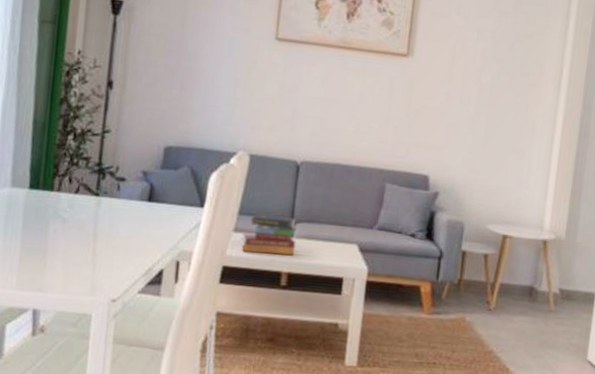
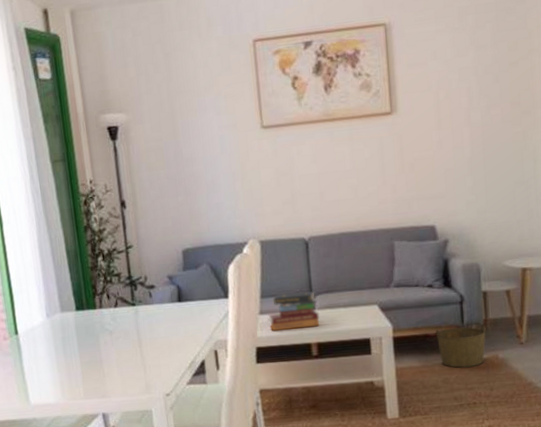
basket: none [409,281,459,326] -> present [435,325,486,368]

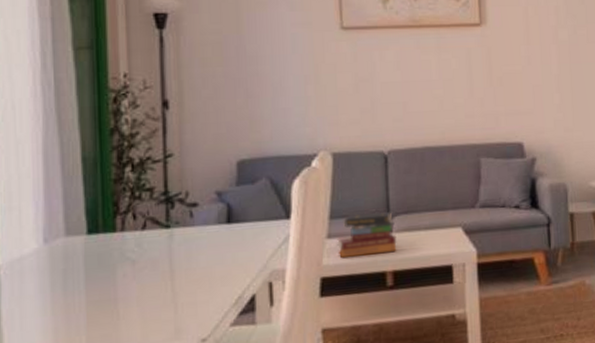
basket: present [435,325,486,368] -> none [522,249,573,296]

